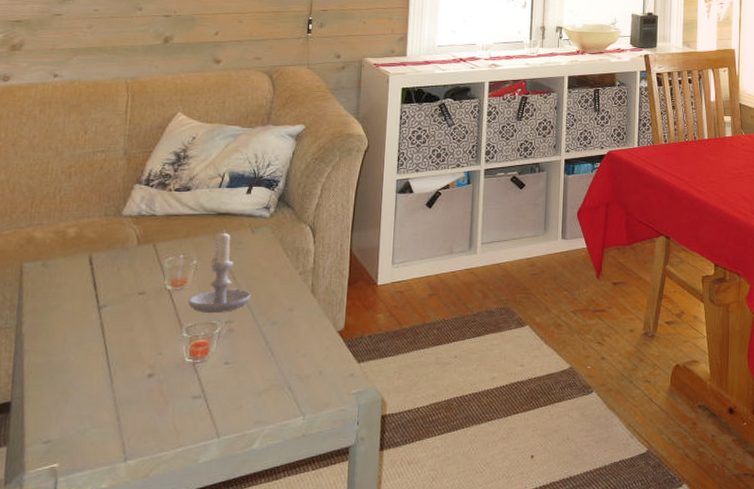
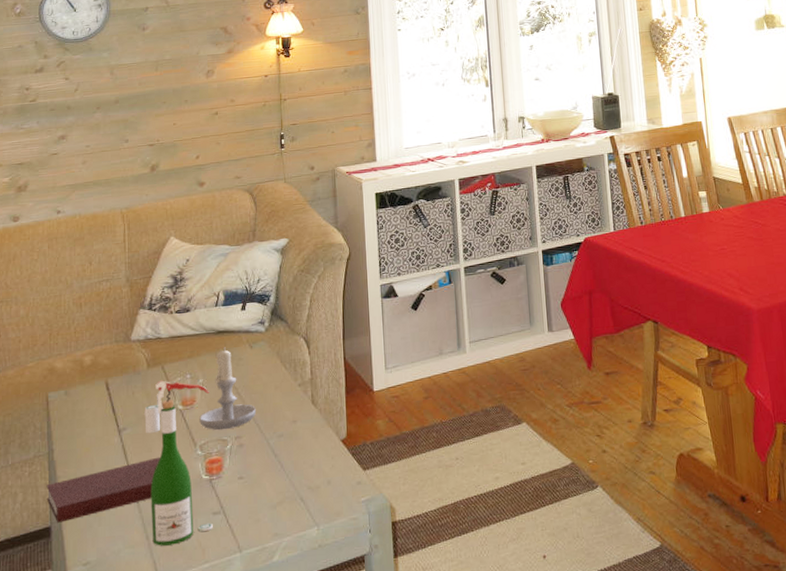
notebook: none [9,336,142,398] -> present [46,457,160,523]
wine bottle: none [123,258,203,428] -> present [144,380,213,546]

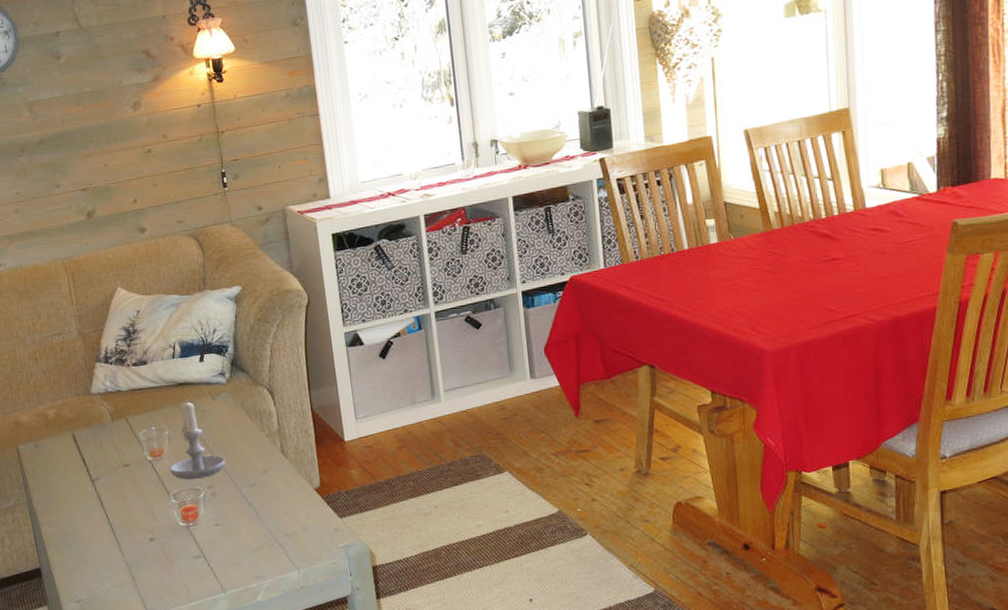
notebook: present [46,457,160,523] -> none [30,505,136,565]
wine bottle: present [144,380,213,546] -> none [114,432,195,586]

